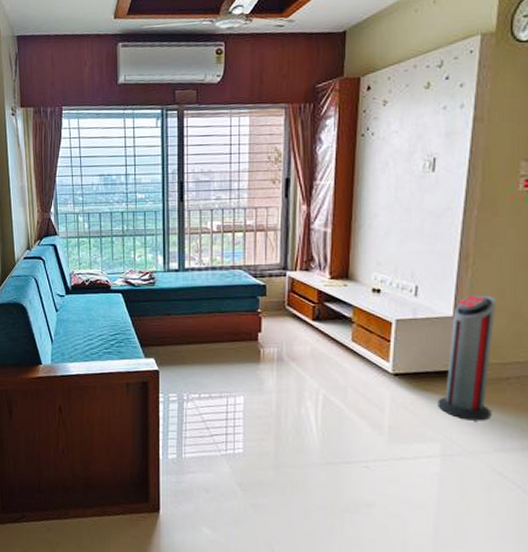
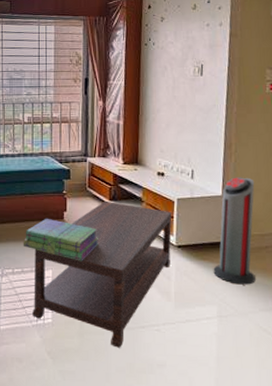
stack of books: none [210,339,298,388] -> present [23,218,99,261]
coffee table: none [221,320,389,484] -> present [32,200,172,348]

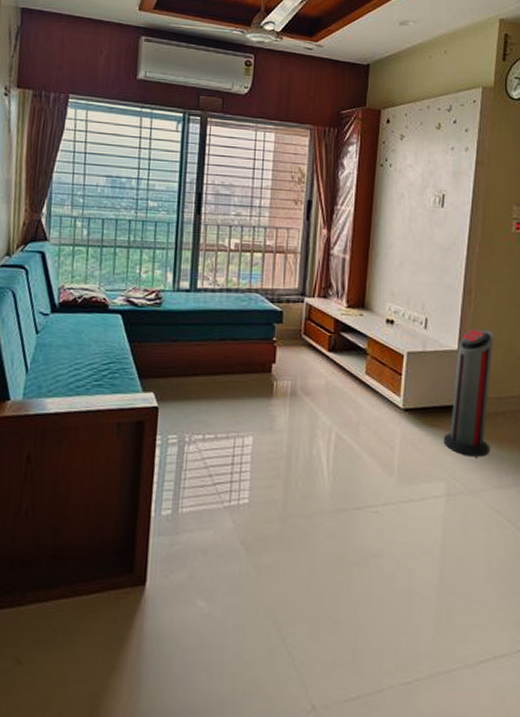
stack of books: present [23,218,99,261] -> none [218,370,312,426]
coffee table: present [32,200,172,348] -> none [225,351,400,535]

